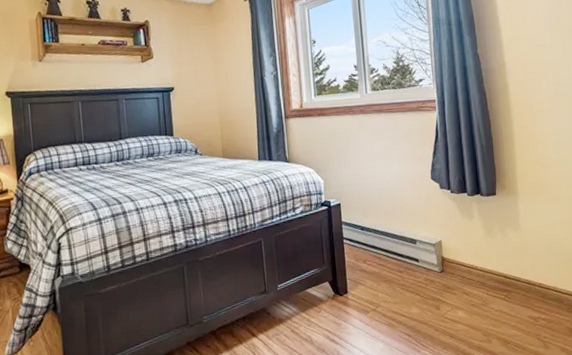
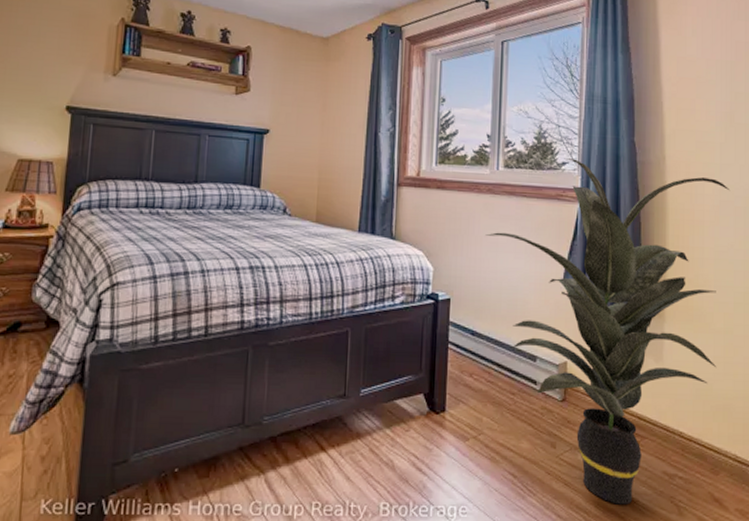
indoor plant: none [363,75,565,347] -> present [485,158,731,505]

